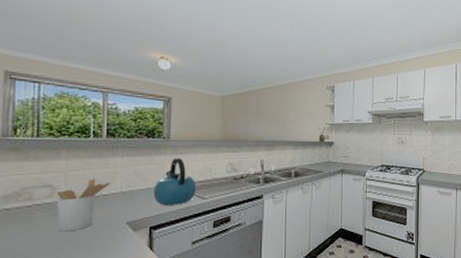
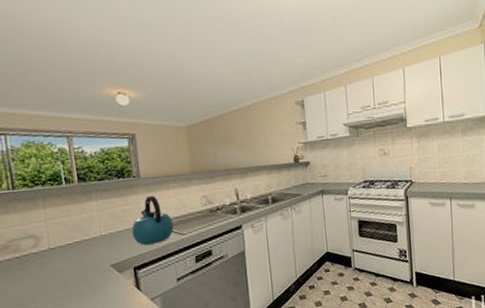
utensil holder: present [57,178,111,232] -> none [41,224,90,279]

